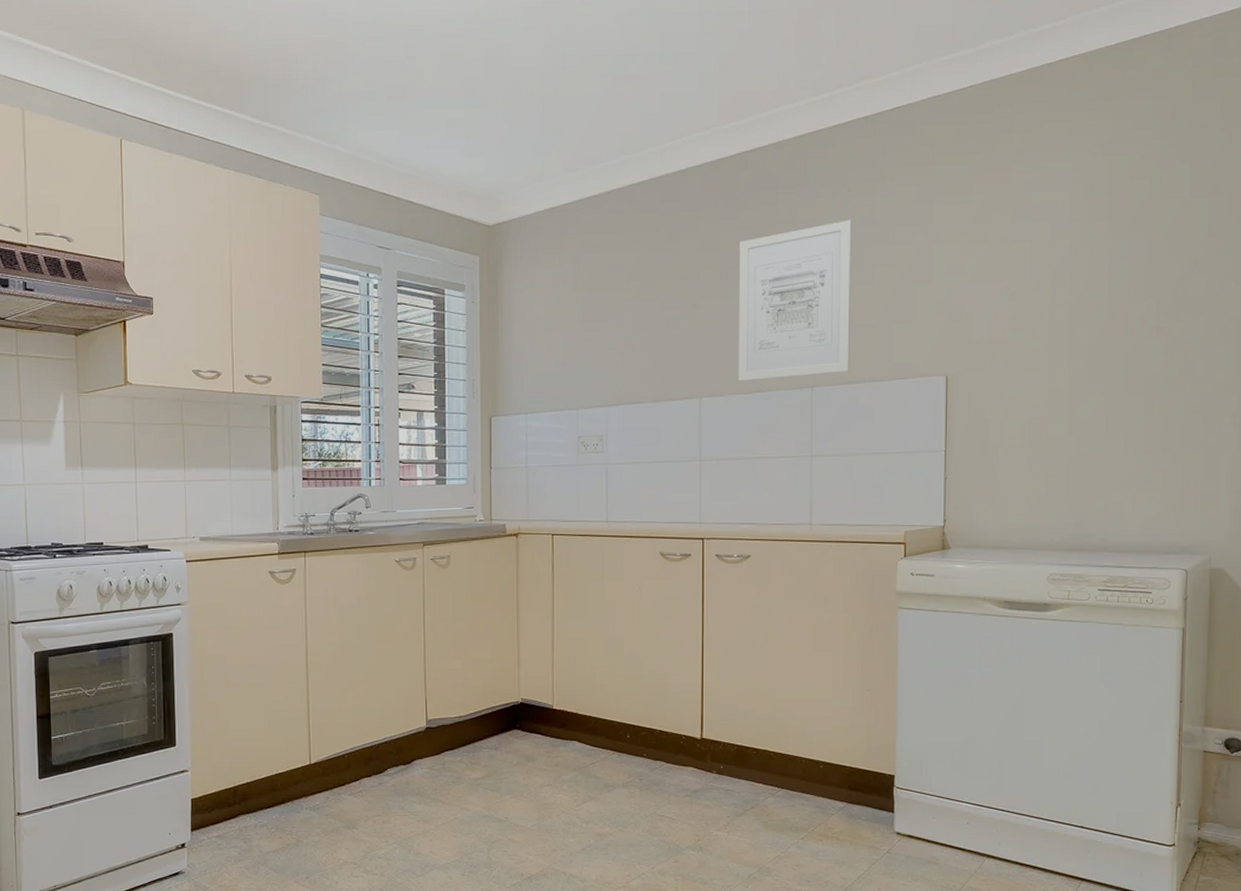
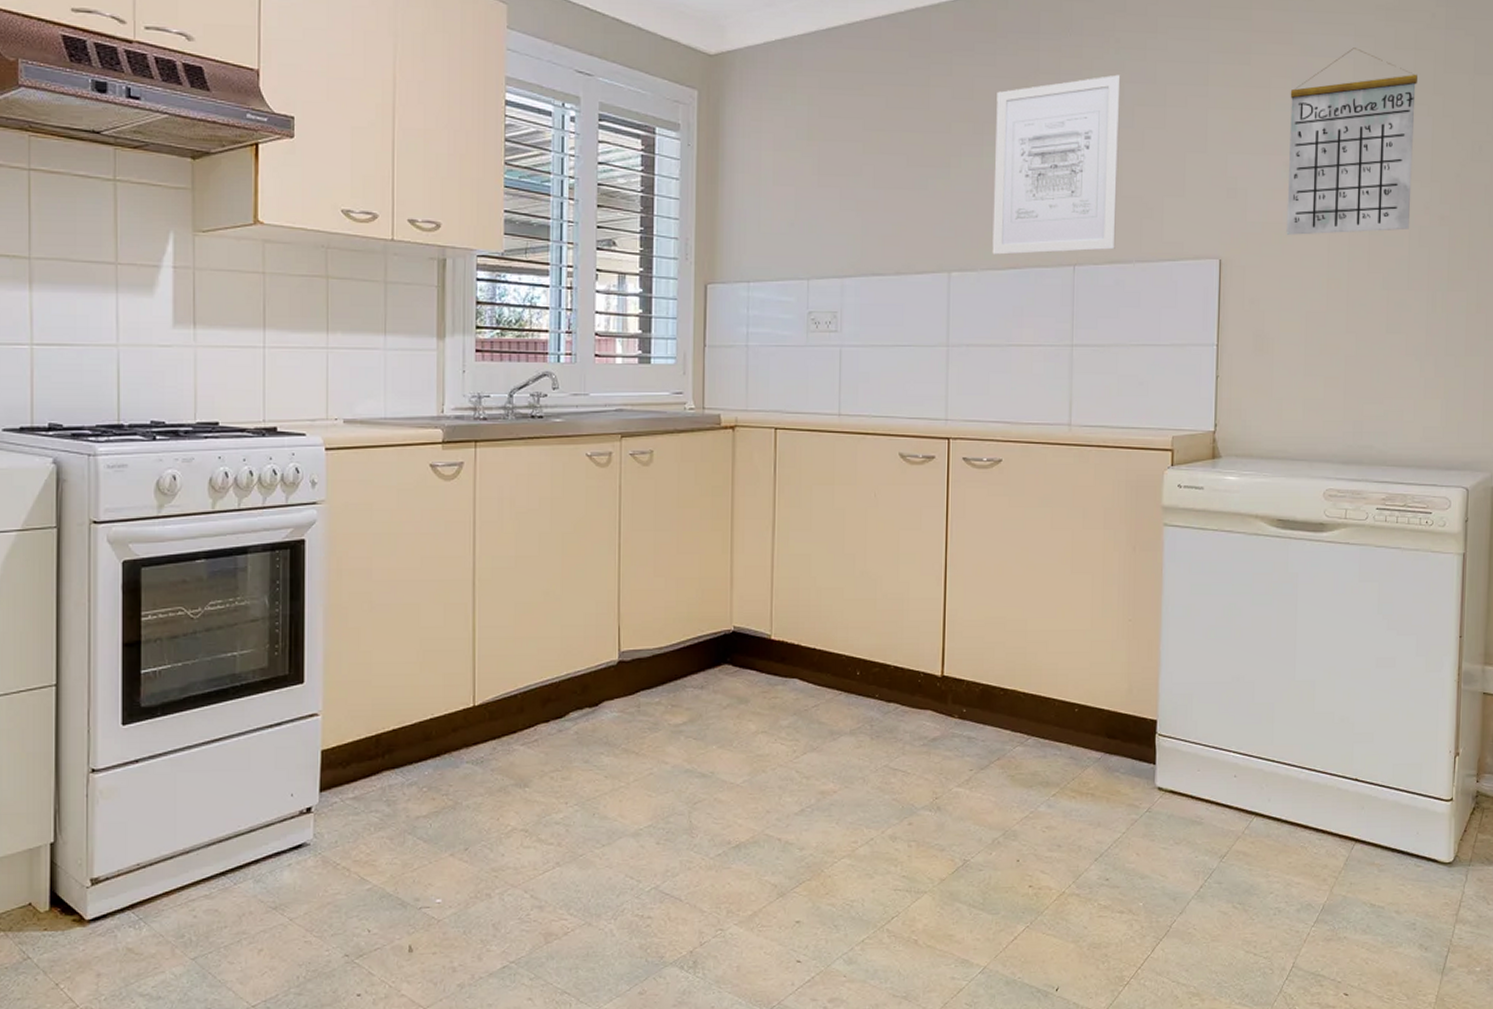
calendar: none [1008,181,1133,351] -> present [1286,48,1417,235]

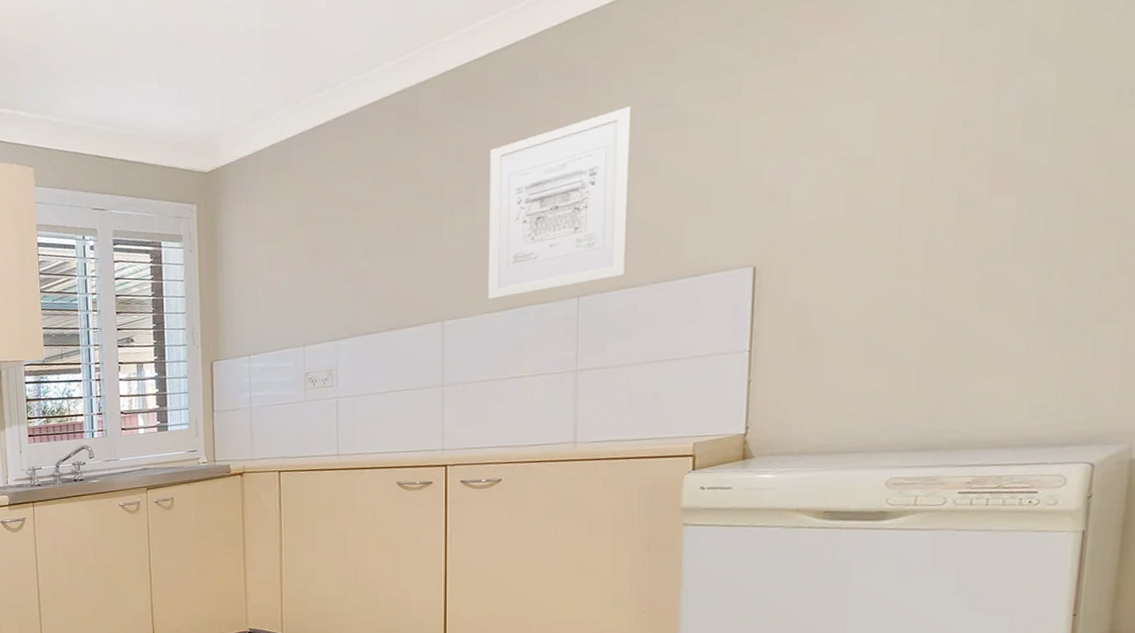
calendar: present [1286,48,1417,235] -> none [841,15,1036,230]

